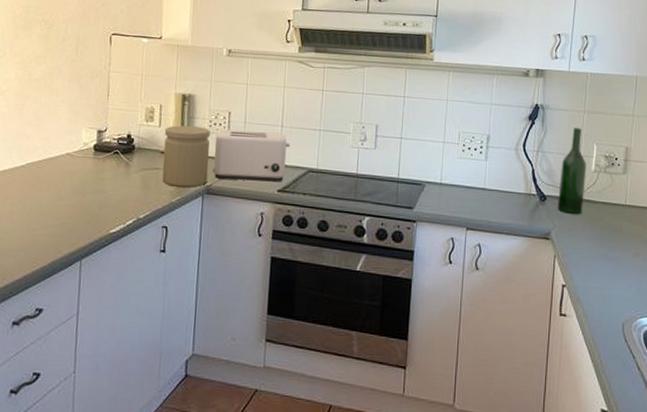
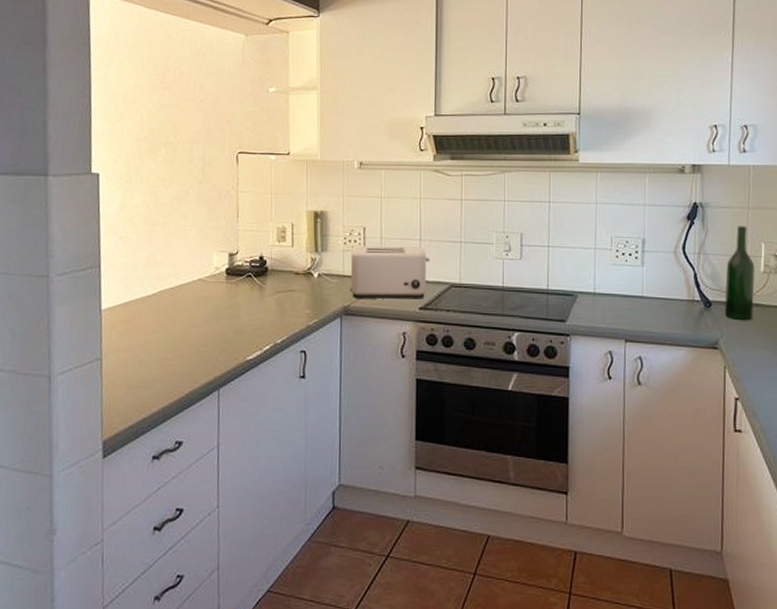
jar: present [162,125,210,188] -> none [297,243,346,309]

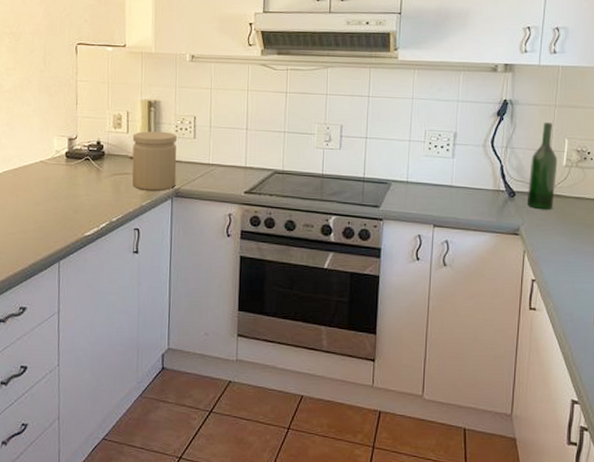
jar: none [297,243,346,309] -> present [132,130,177,191]
toaster: present [350,246,430,300] -> none [180,133,255,184]

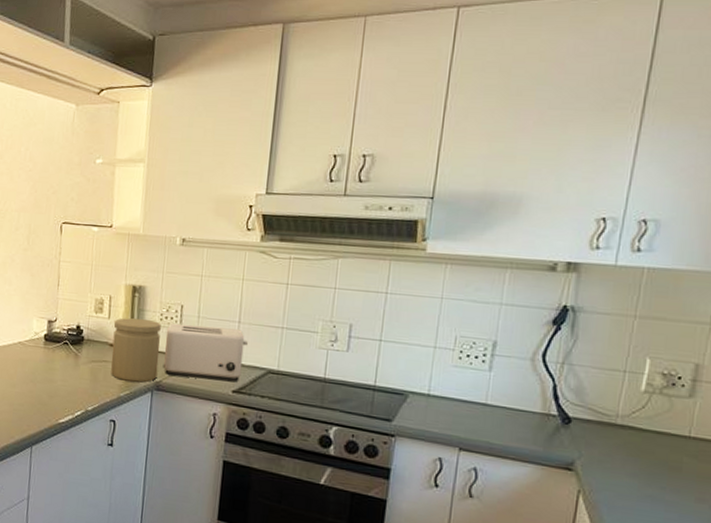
toaster: none [180,133,255,184] -> present [162,323,248,382]
wine bottle: present [526,122,558,209] -> none [586,336,634,443]

